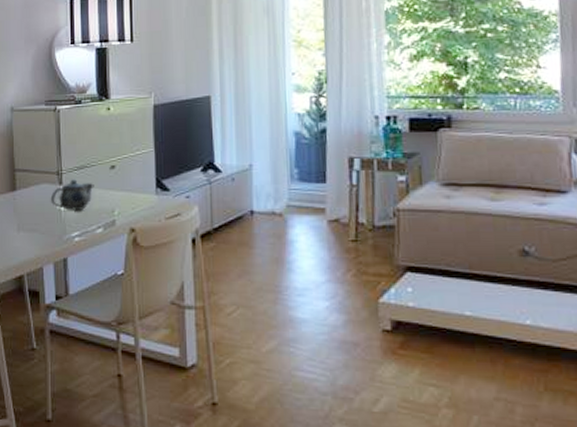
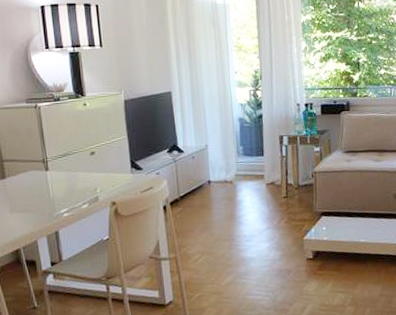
teapot: present [50,179,94,210] -> none [38,165,78,192]

